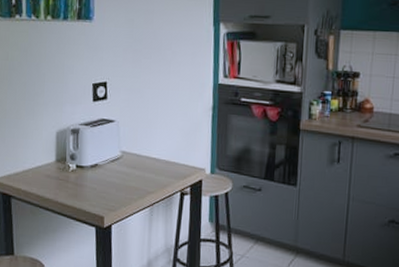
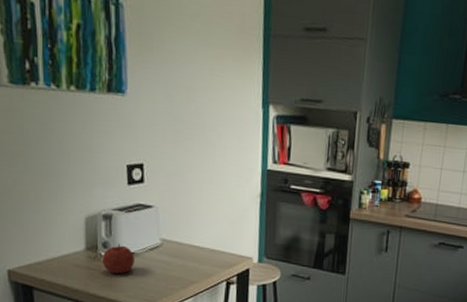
fruit: none [69,156,98,184] -> present [101,244,134,274]

